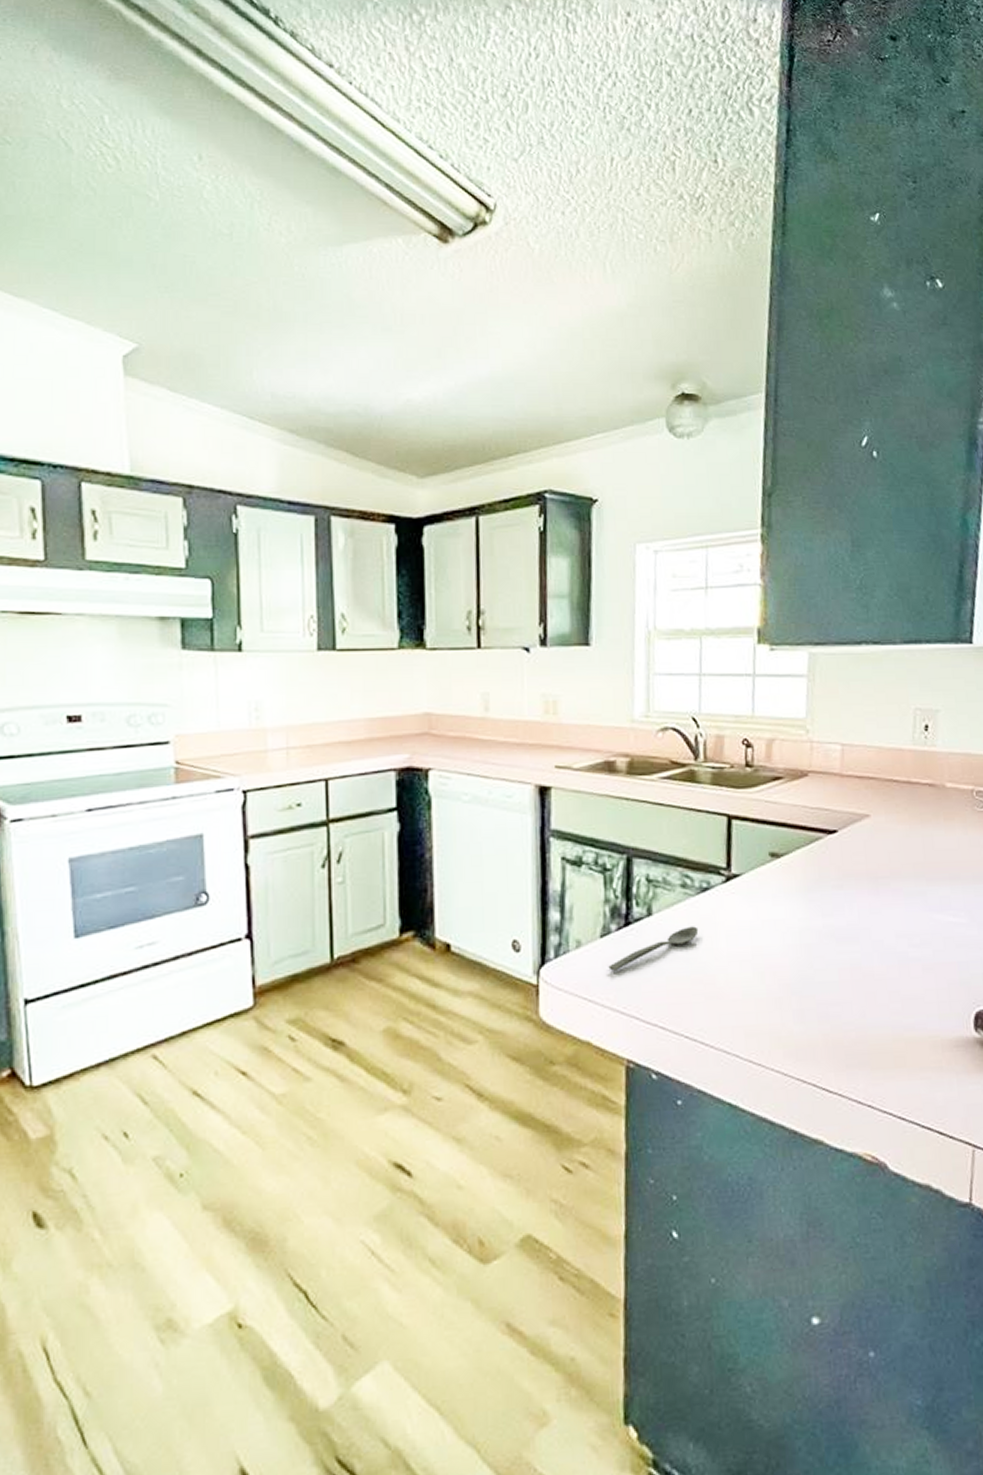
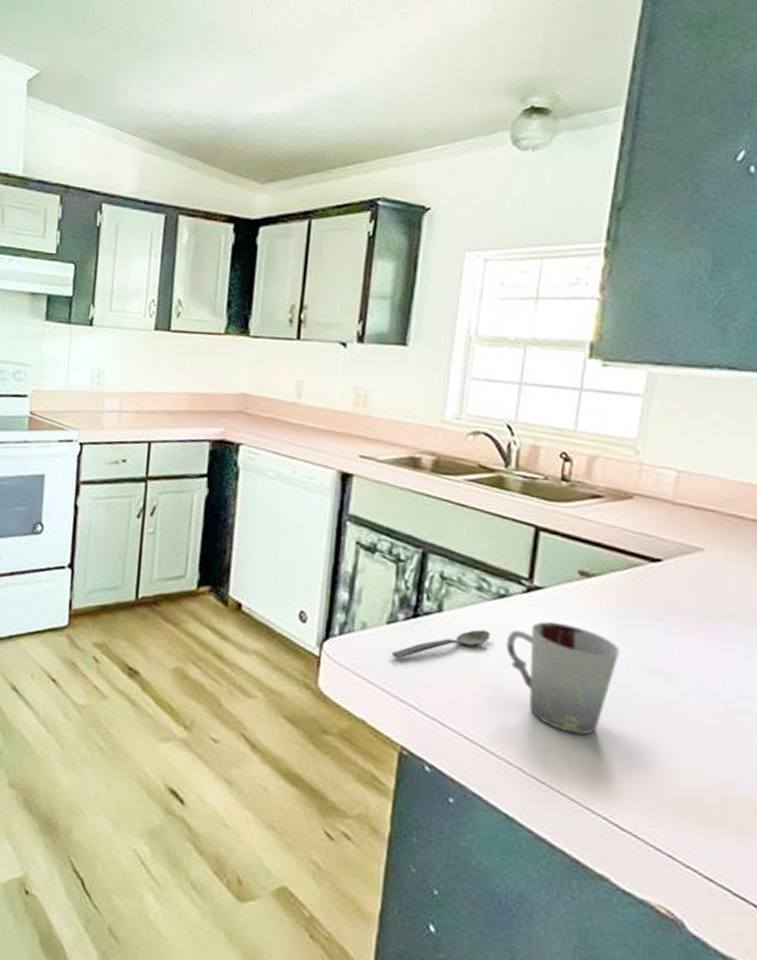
cup: none [713,906,812,1011] -> present [506,621,620,735]

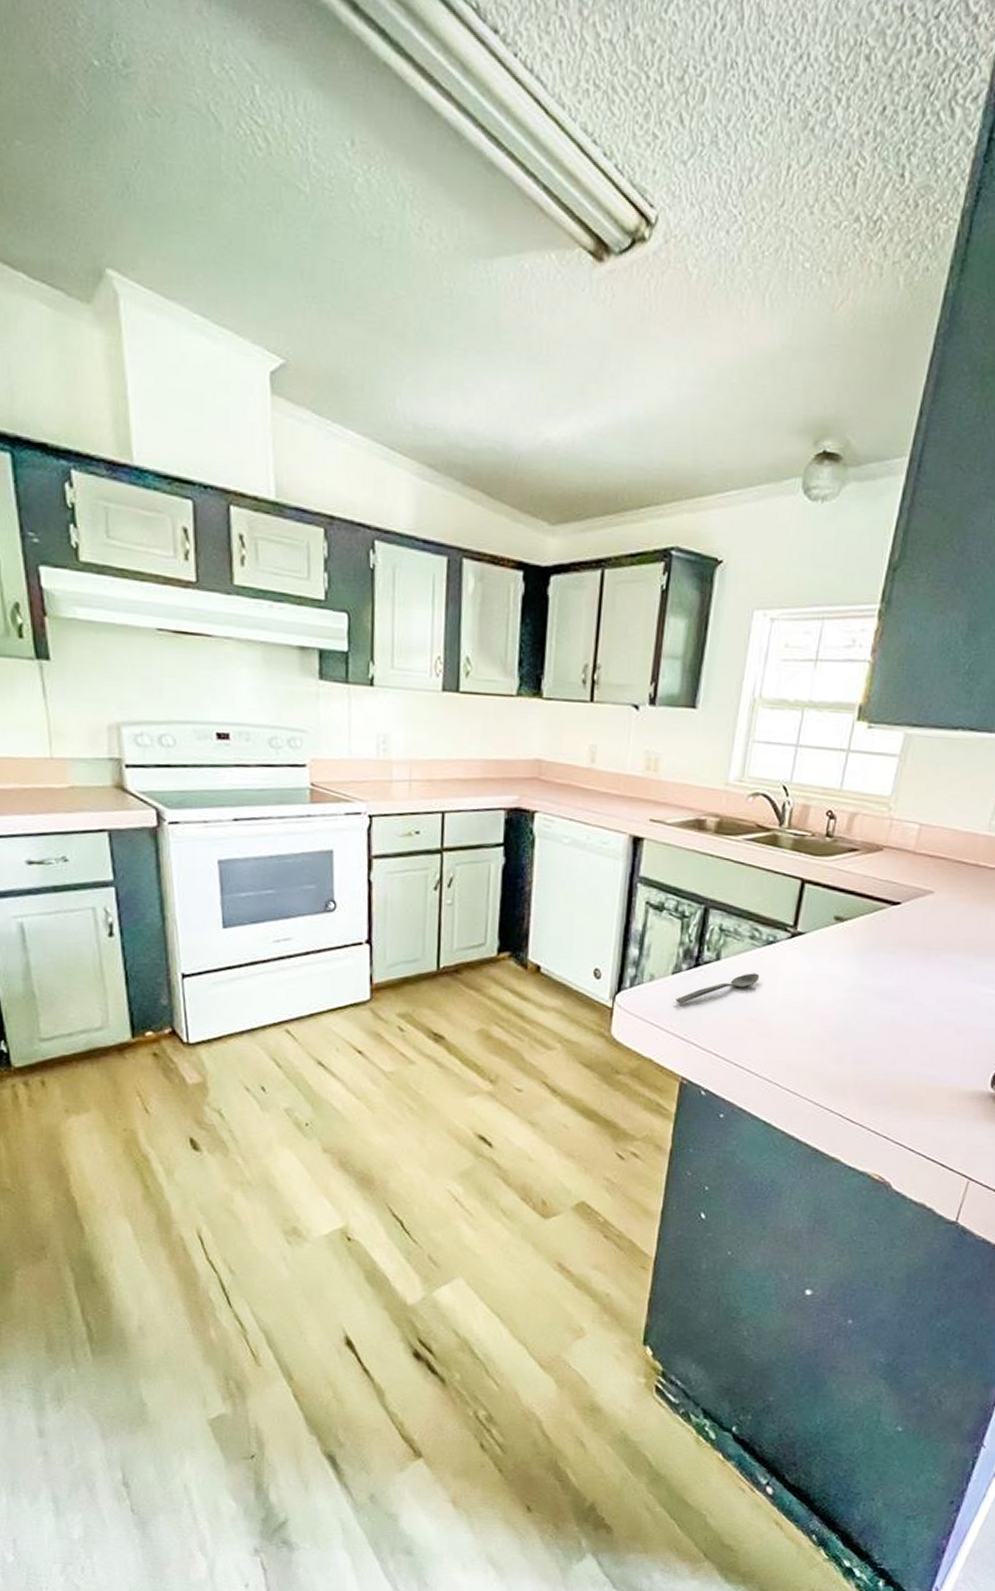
cup: present [506,621,620,735] -> none [771,962,862,1053]

